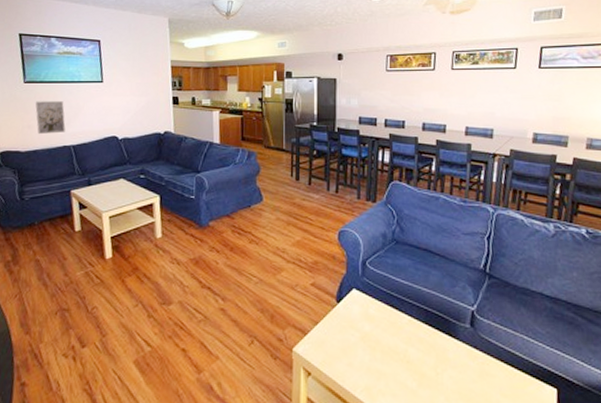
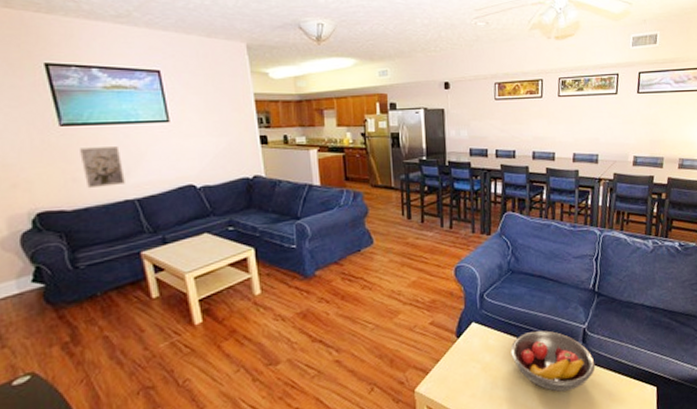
fruit bowl: none [391,307,485,376] -> present [510,330,596,392]

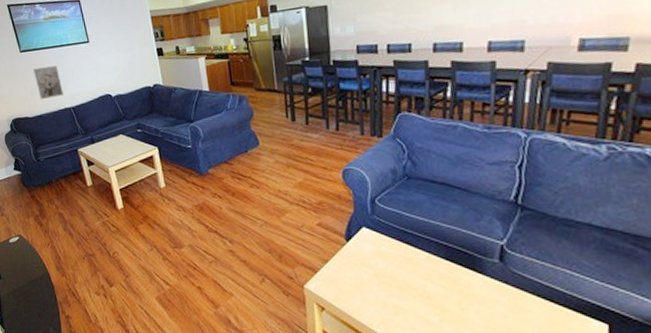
fruit bowl: present [510,330,596,392] -> none [407,243,517,311]

